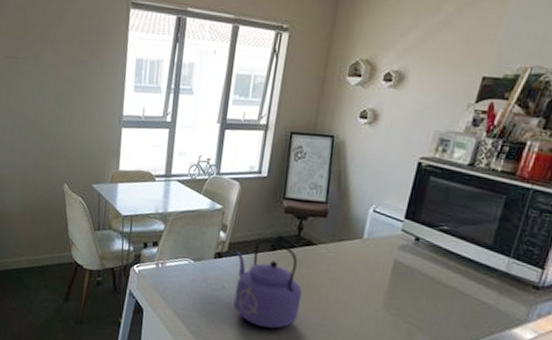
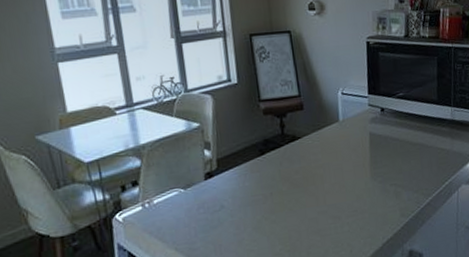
kettle: present [233,238,303,329] -> none [226,144,302,234]

